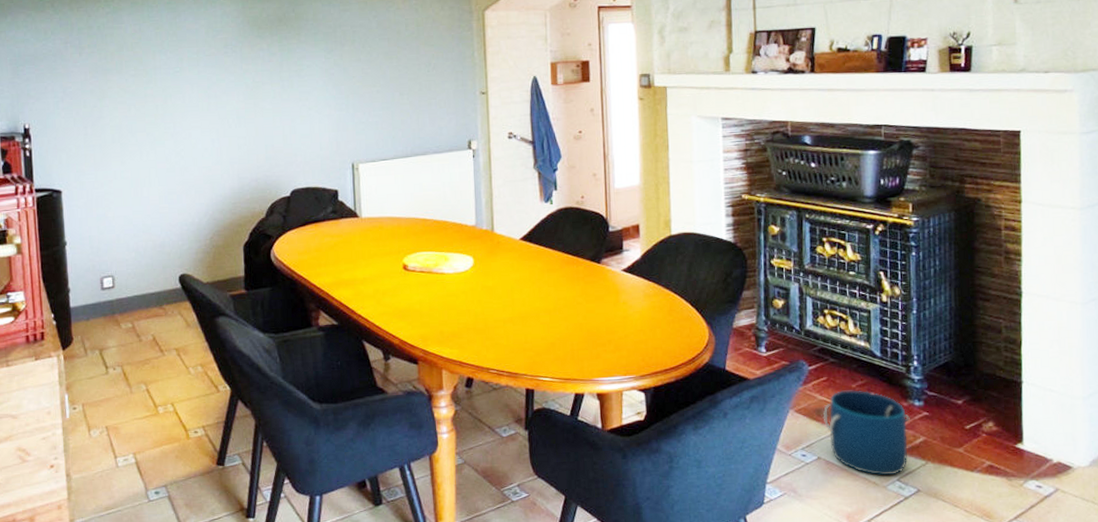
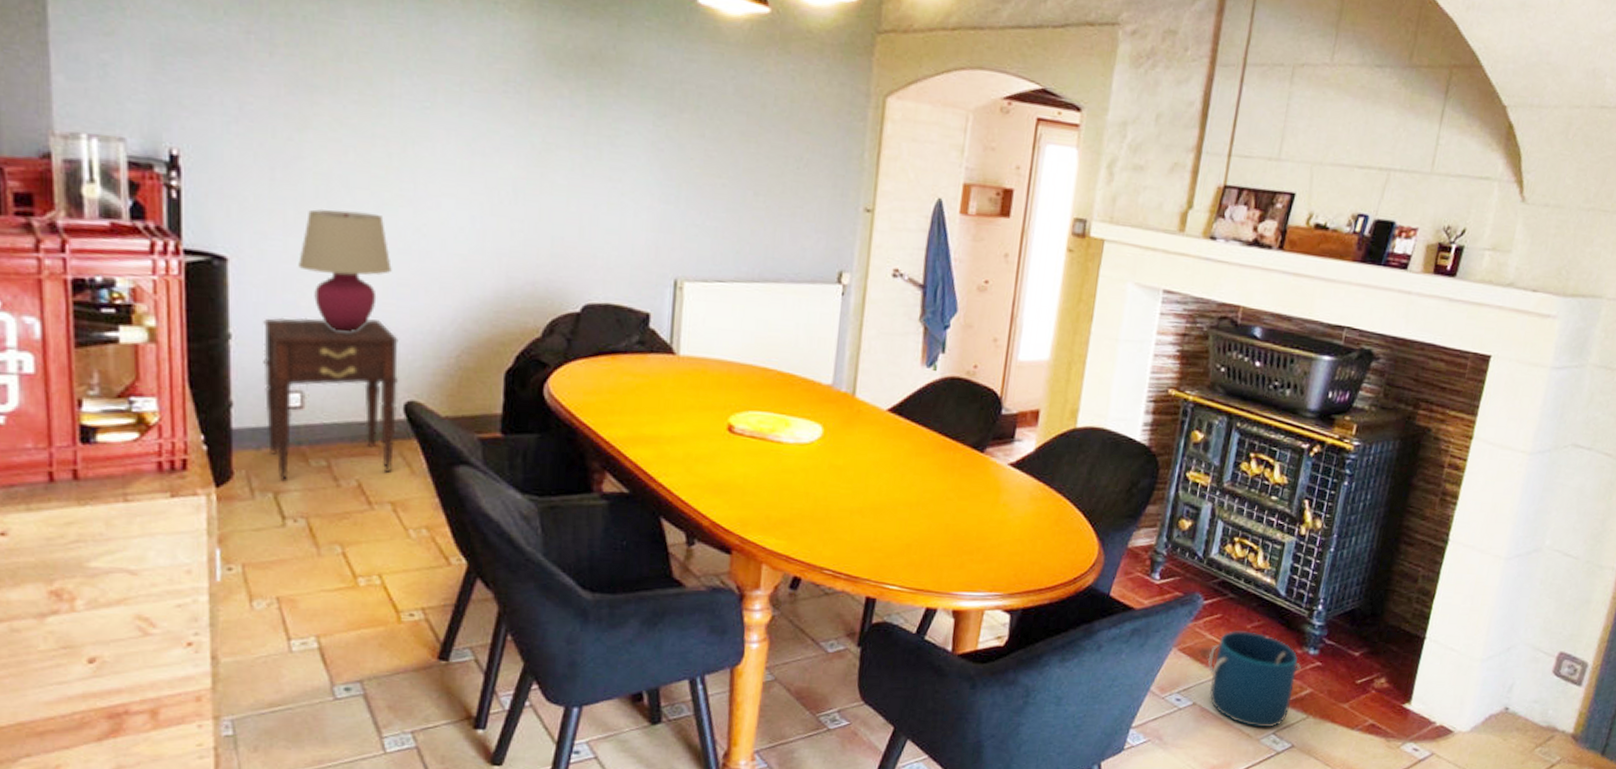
nightstand: none [86,220,175,340] -> present [263,317,399,480]
table lamp: none [105,147,164,230] -> present [298,209,392,331]

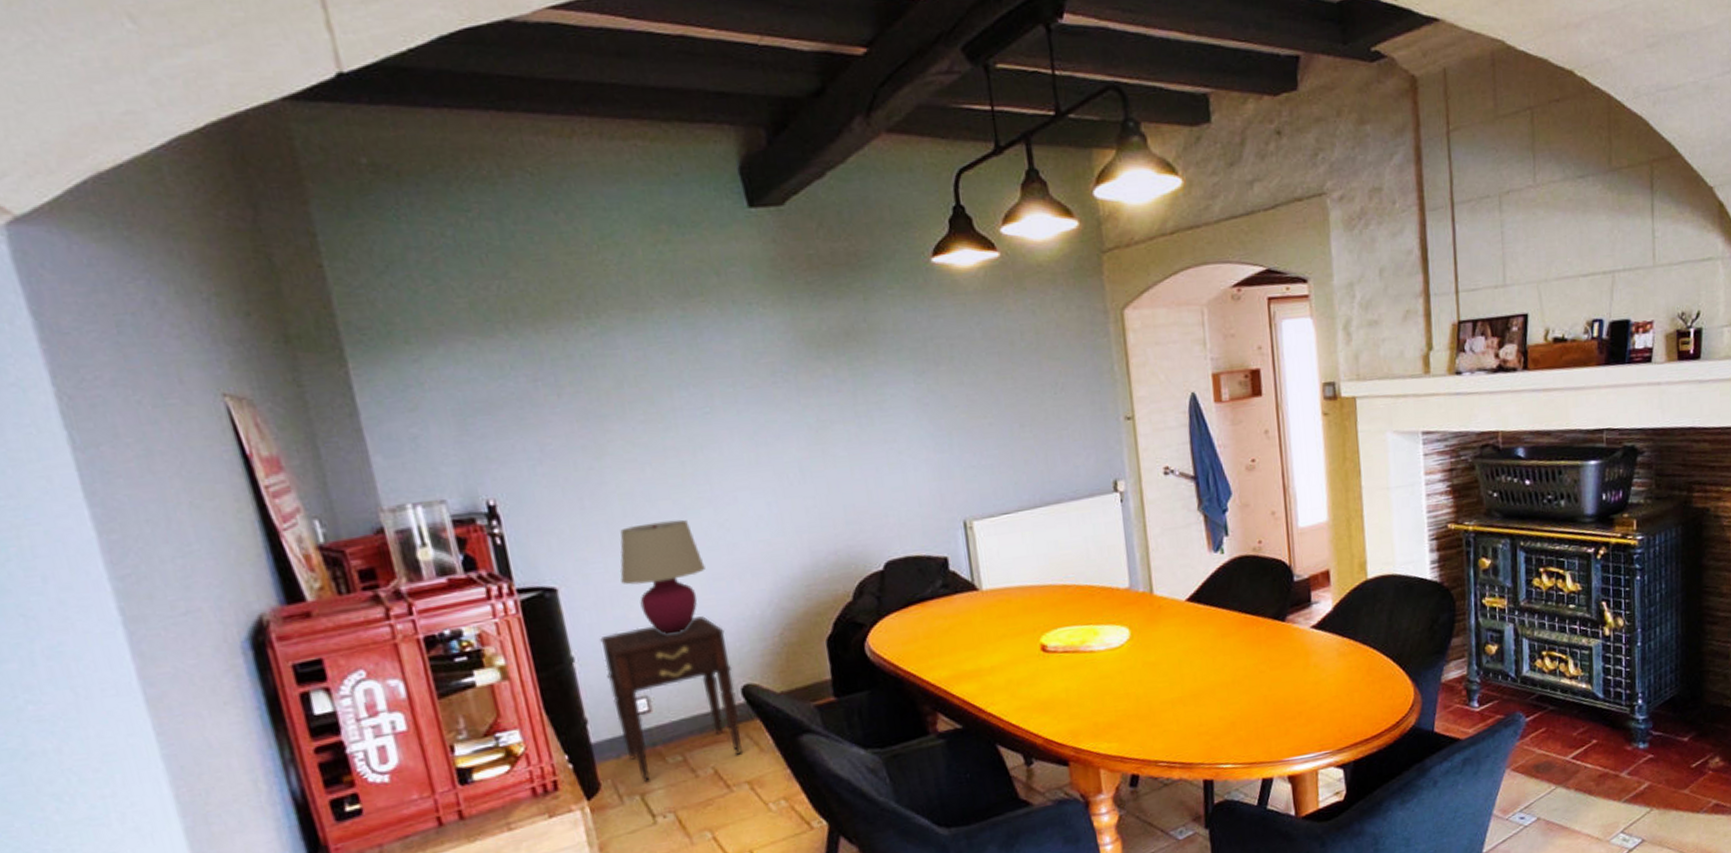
bucket: present [1207,631,1301,728] -> none [1542,738,1634,830]

